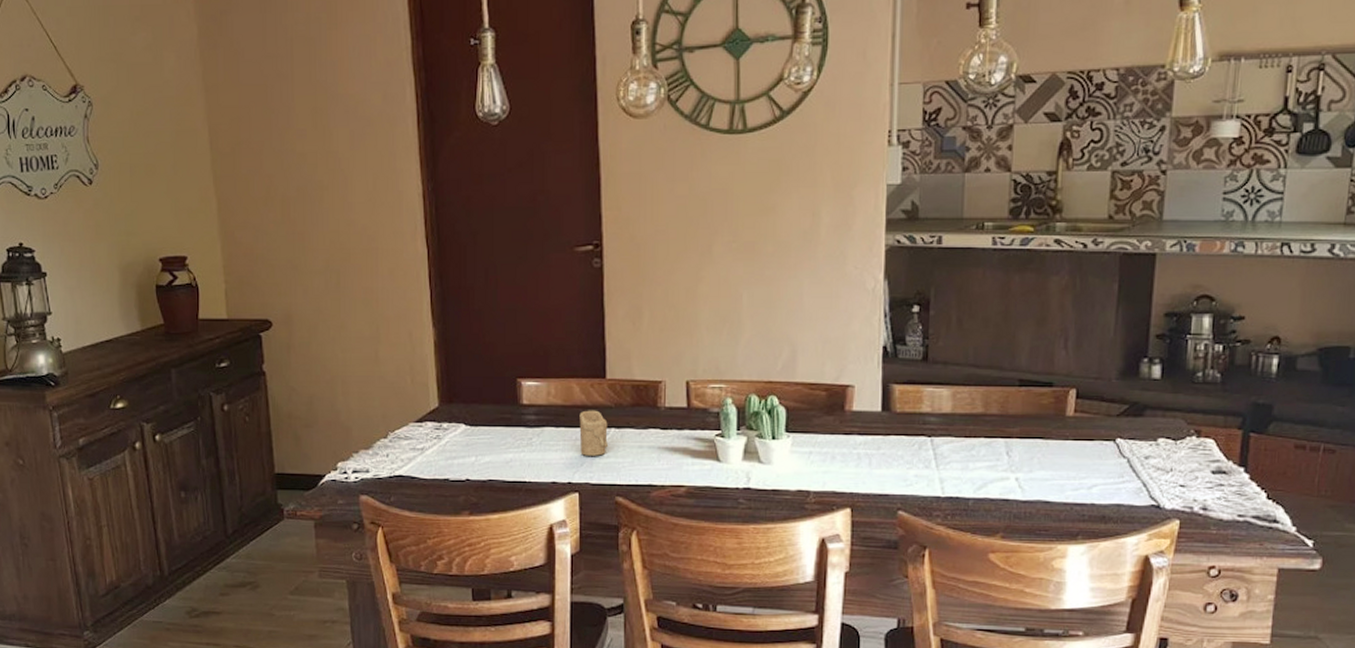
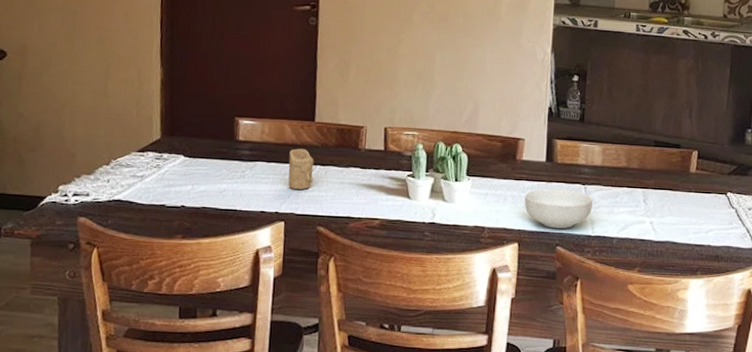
cereal bowl: none [856,443,941,491] -> present [524,189,592,229]

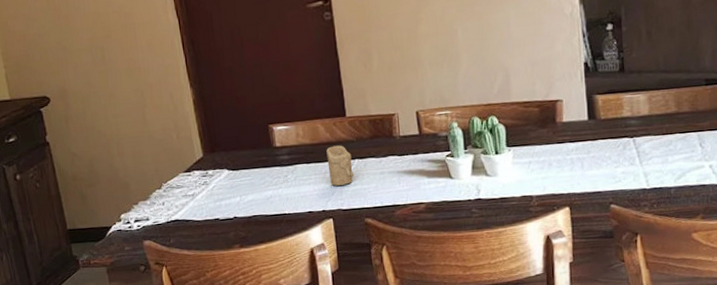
cereal bowl: present [524,189,592,229] -> none [570,145,644,187]

